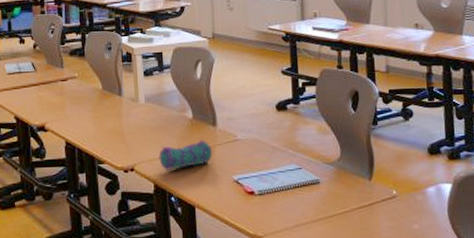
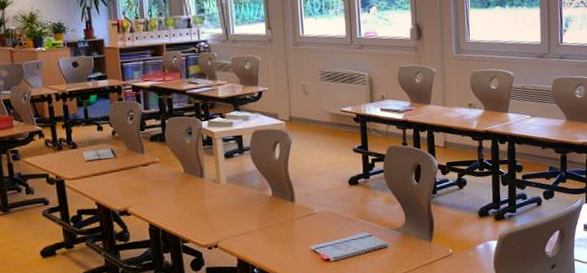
pencil case: present [158,140,213,170] -> none [241,215,292,245]

